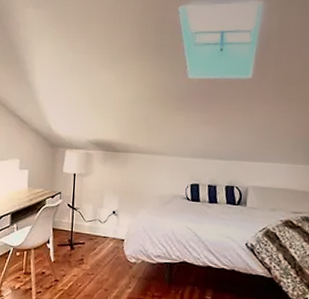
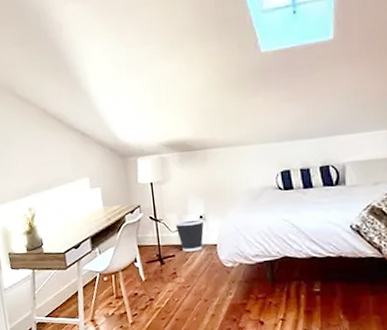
wastebasket: none [89,212,116,243] -> present [175,218,204,252]

